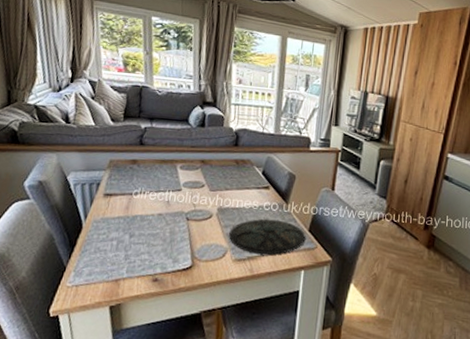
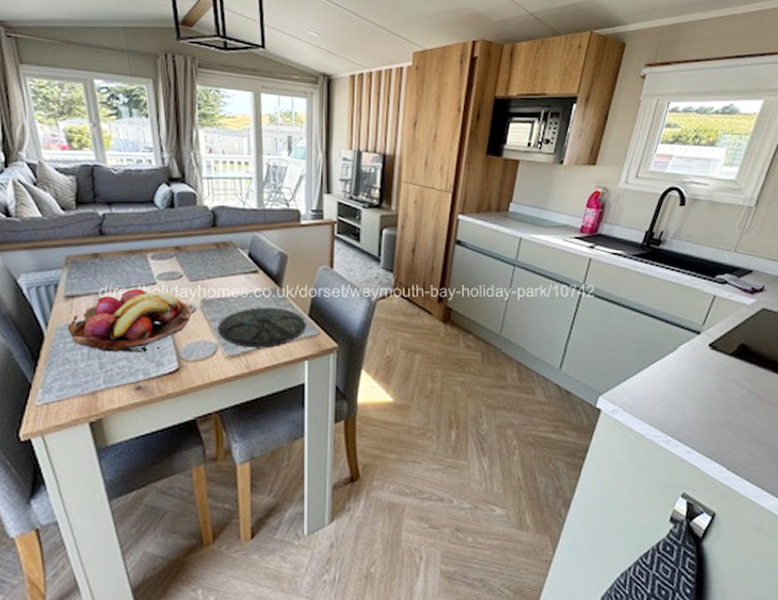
fruit basket: none [102,193,211,250] -> present [67,289,194,353]

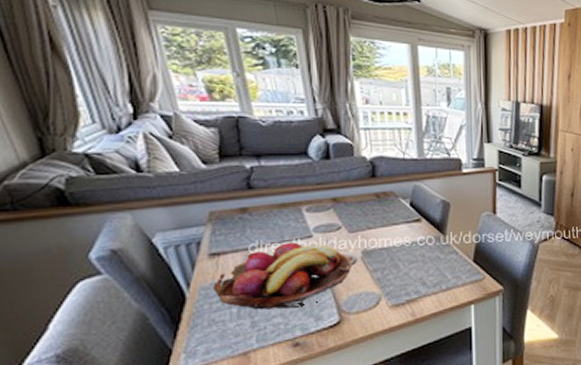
plate: present [218,307,306,348] -> none [380,254,471,296]

